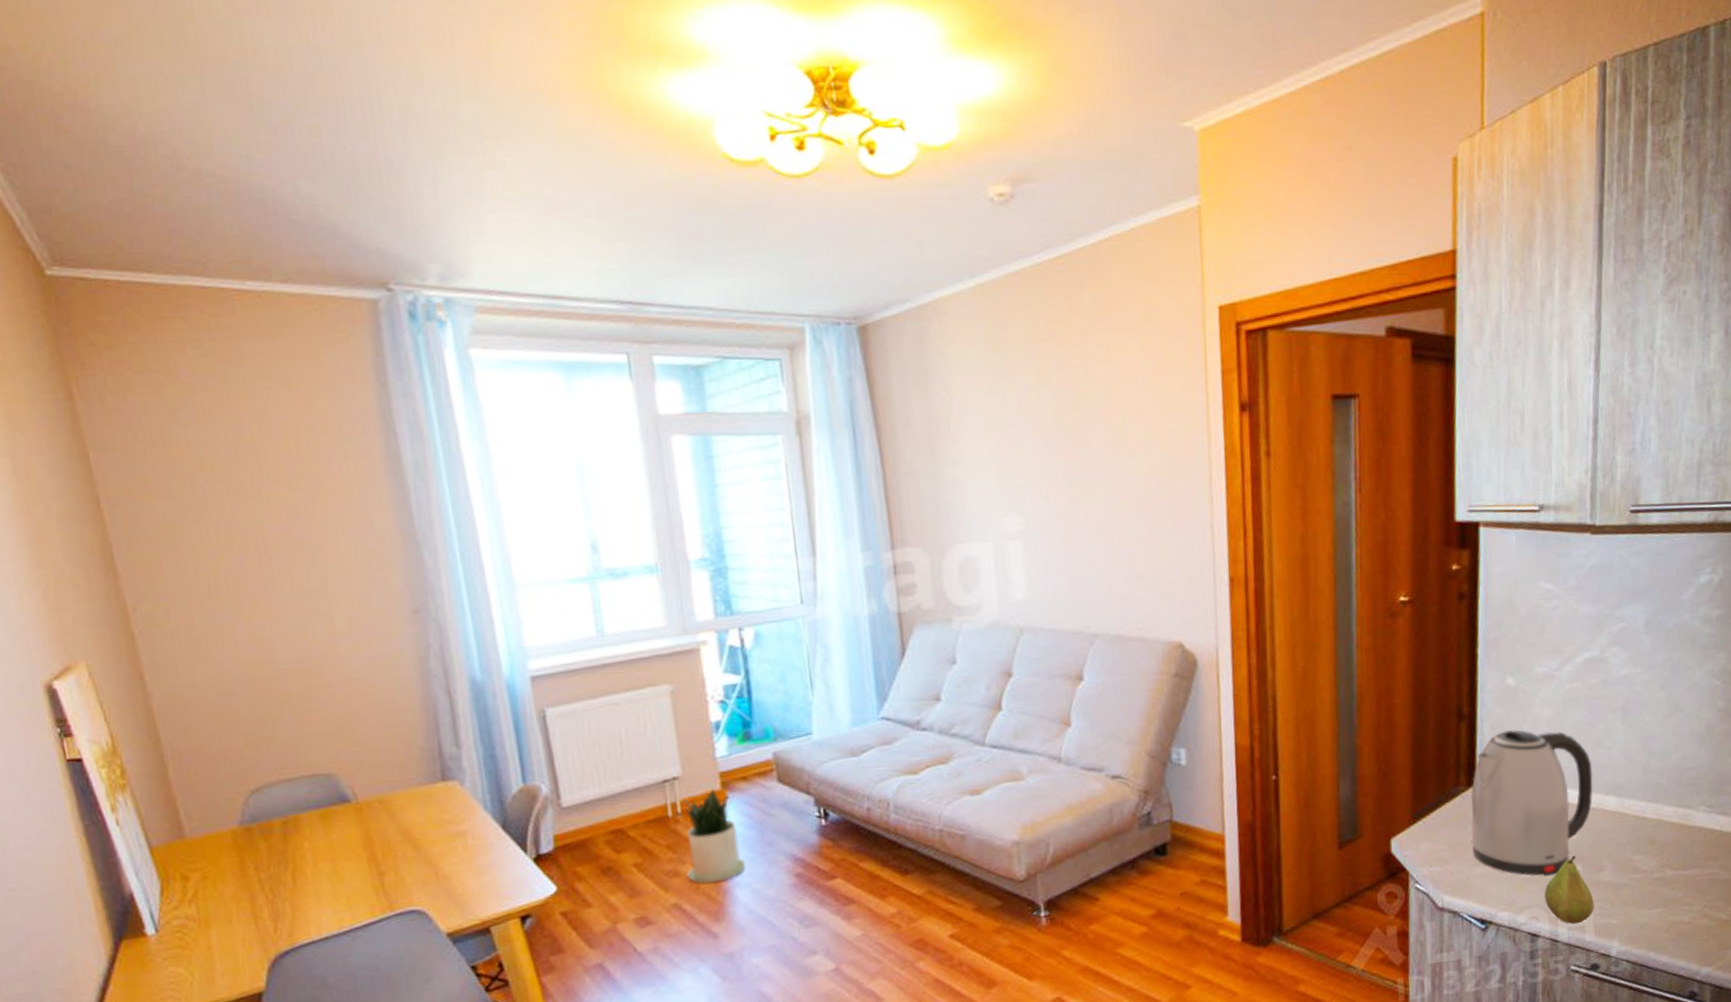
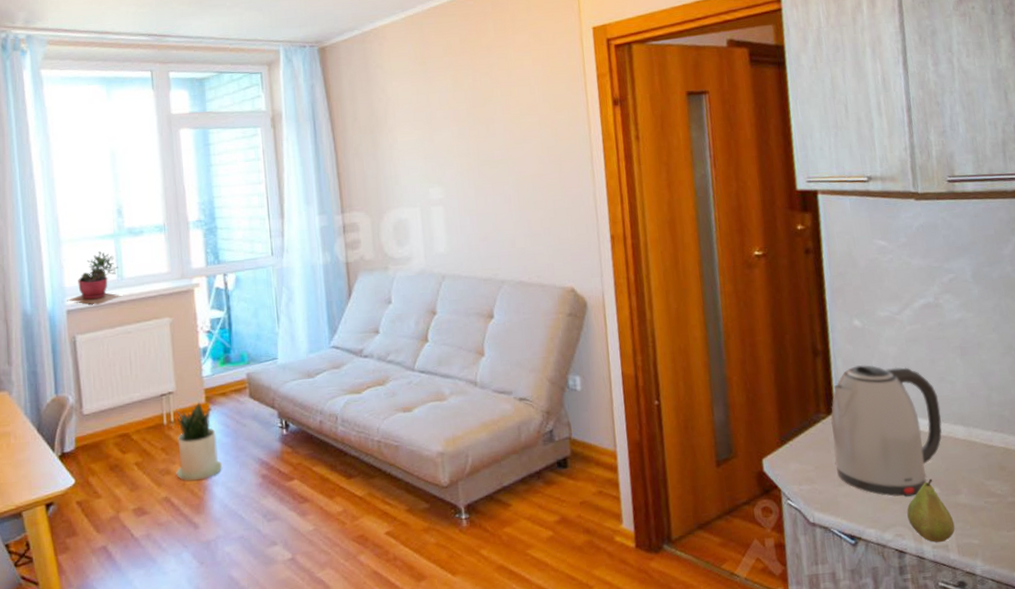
succulent plant: none [530,599,604,670] -> present [67,251,122,305]

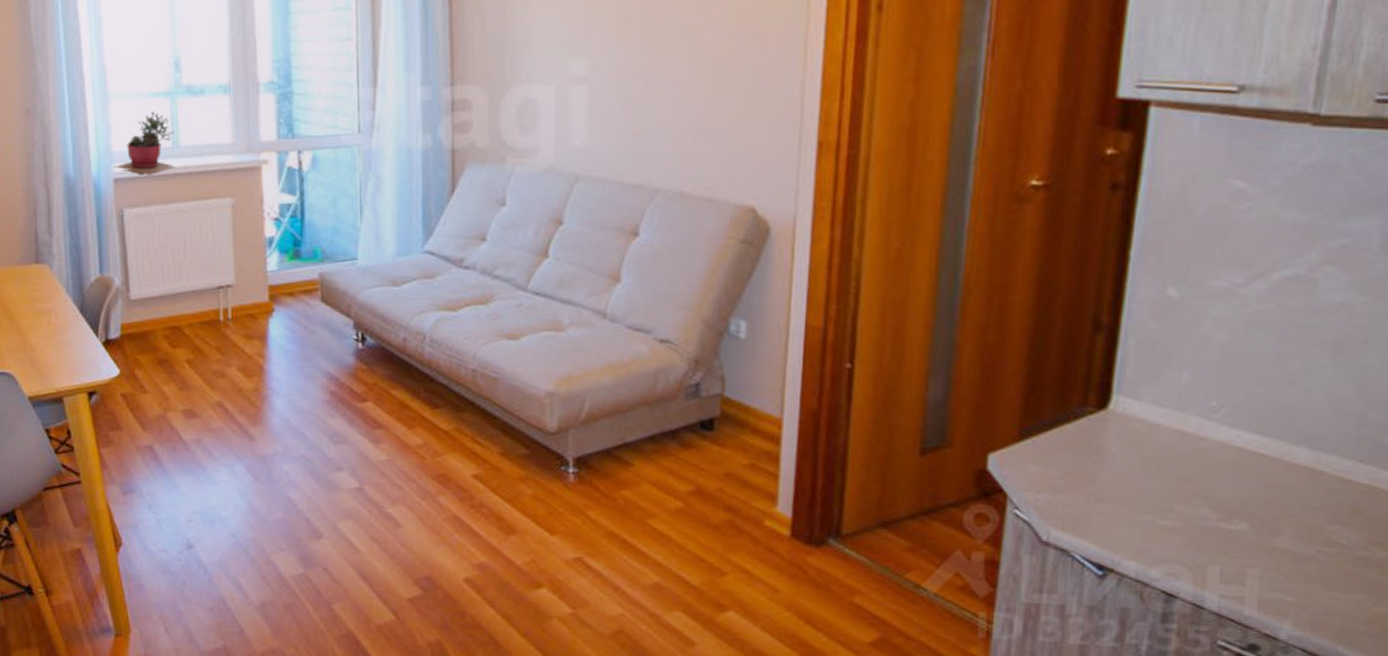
planter: present [175,402,223,481] -> none [232,300,285,388]
kettle: present [830,365,943,497] -> none [1095,350,1279,529]
fruit: present [907,478,955,542] -> none [1190,510,1262,592]

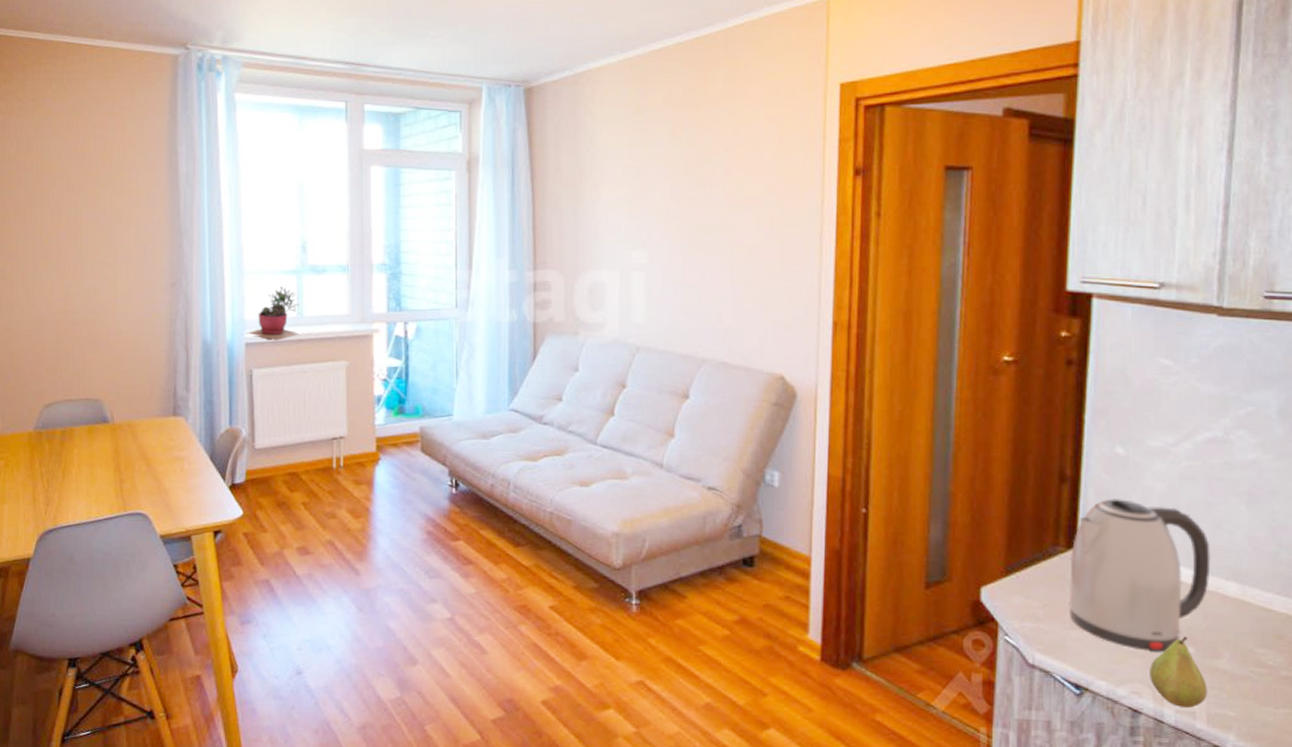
kettle: none [1095,350,1279,529] -> present [1068,499,1211,652]
fruit: none [1190,510,1262,592] -> present [1150,636,1208,708]

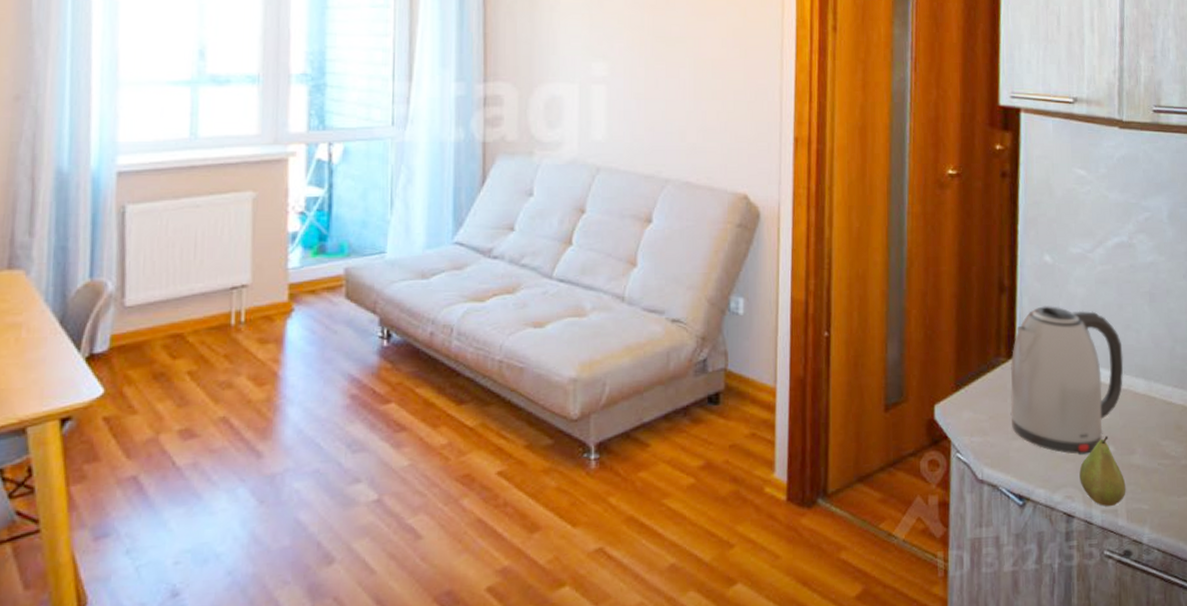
succulent plant: present [246,287,300,341] -> none [119,101,193,168]

